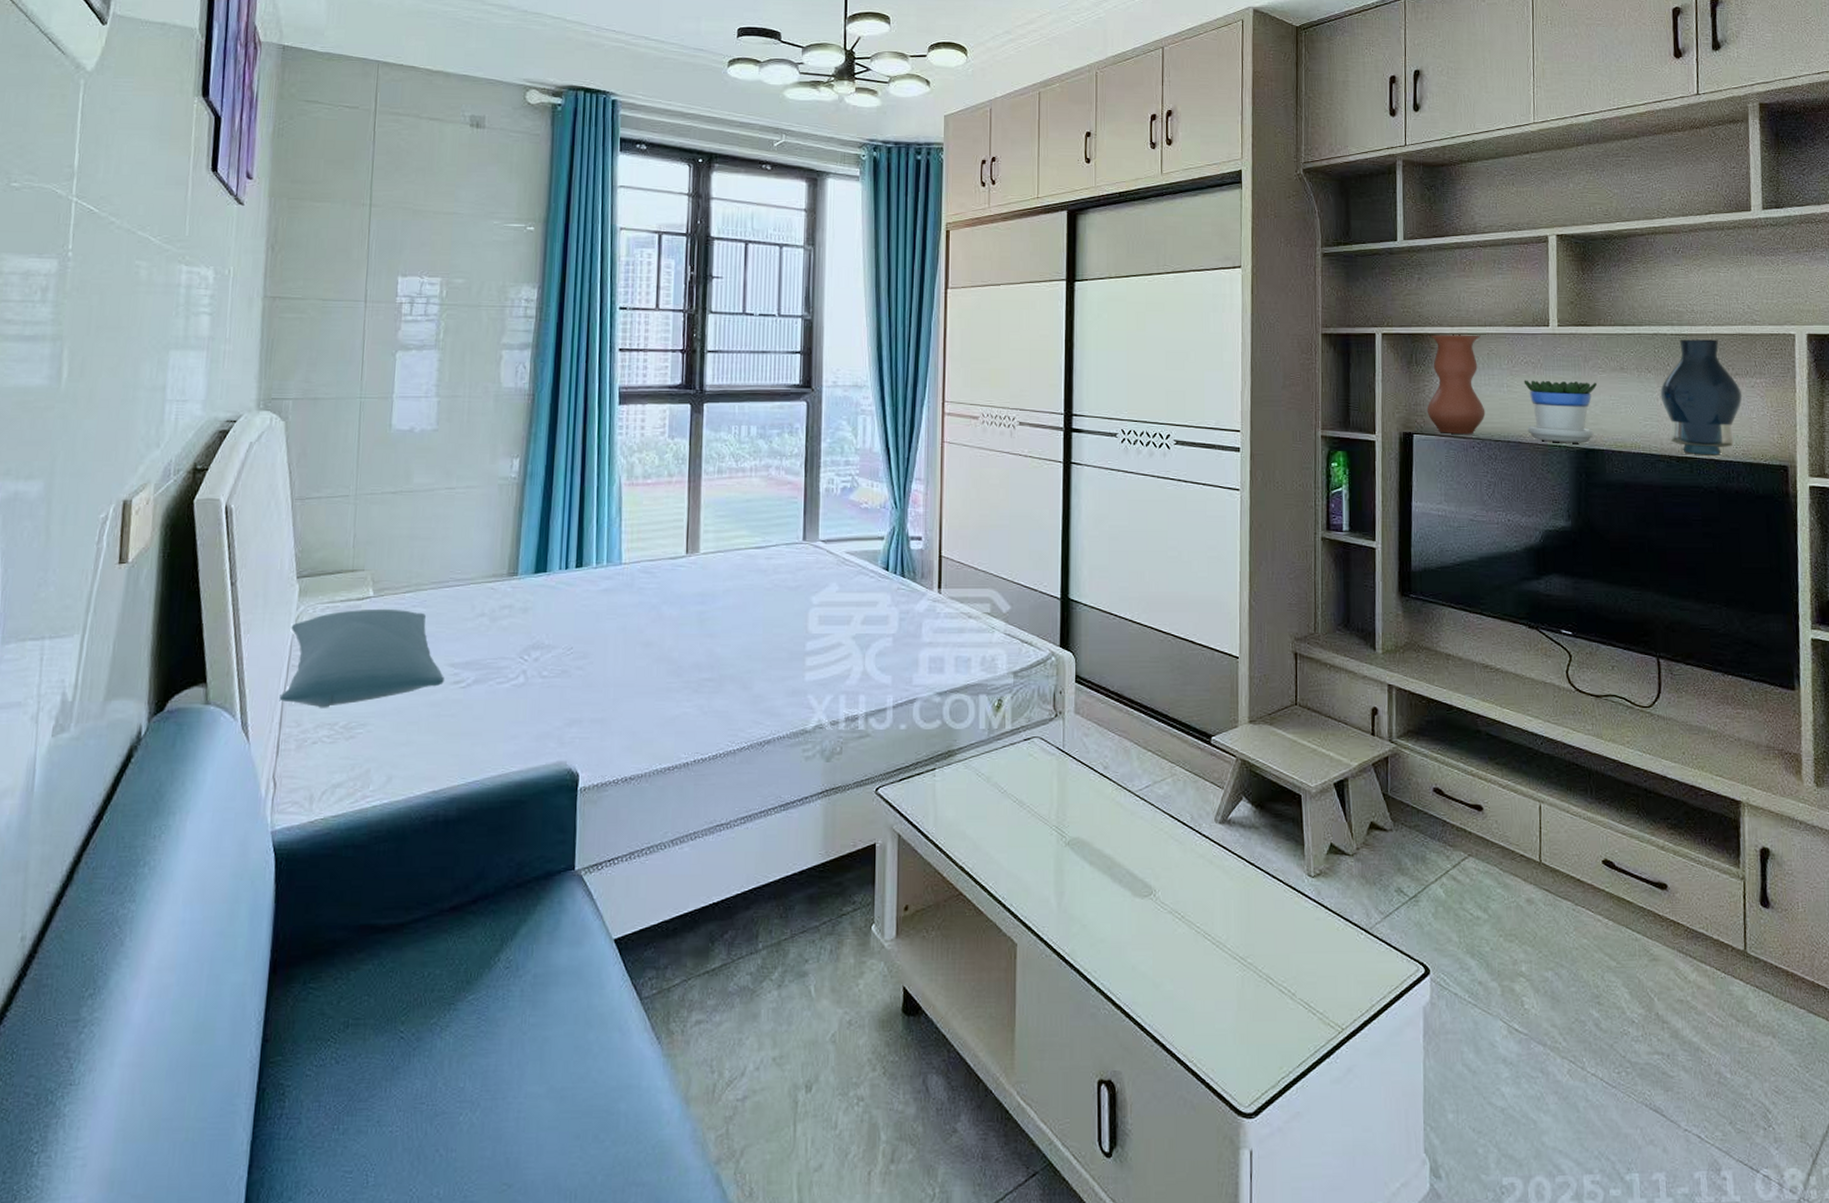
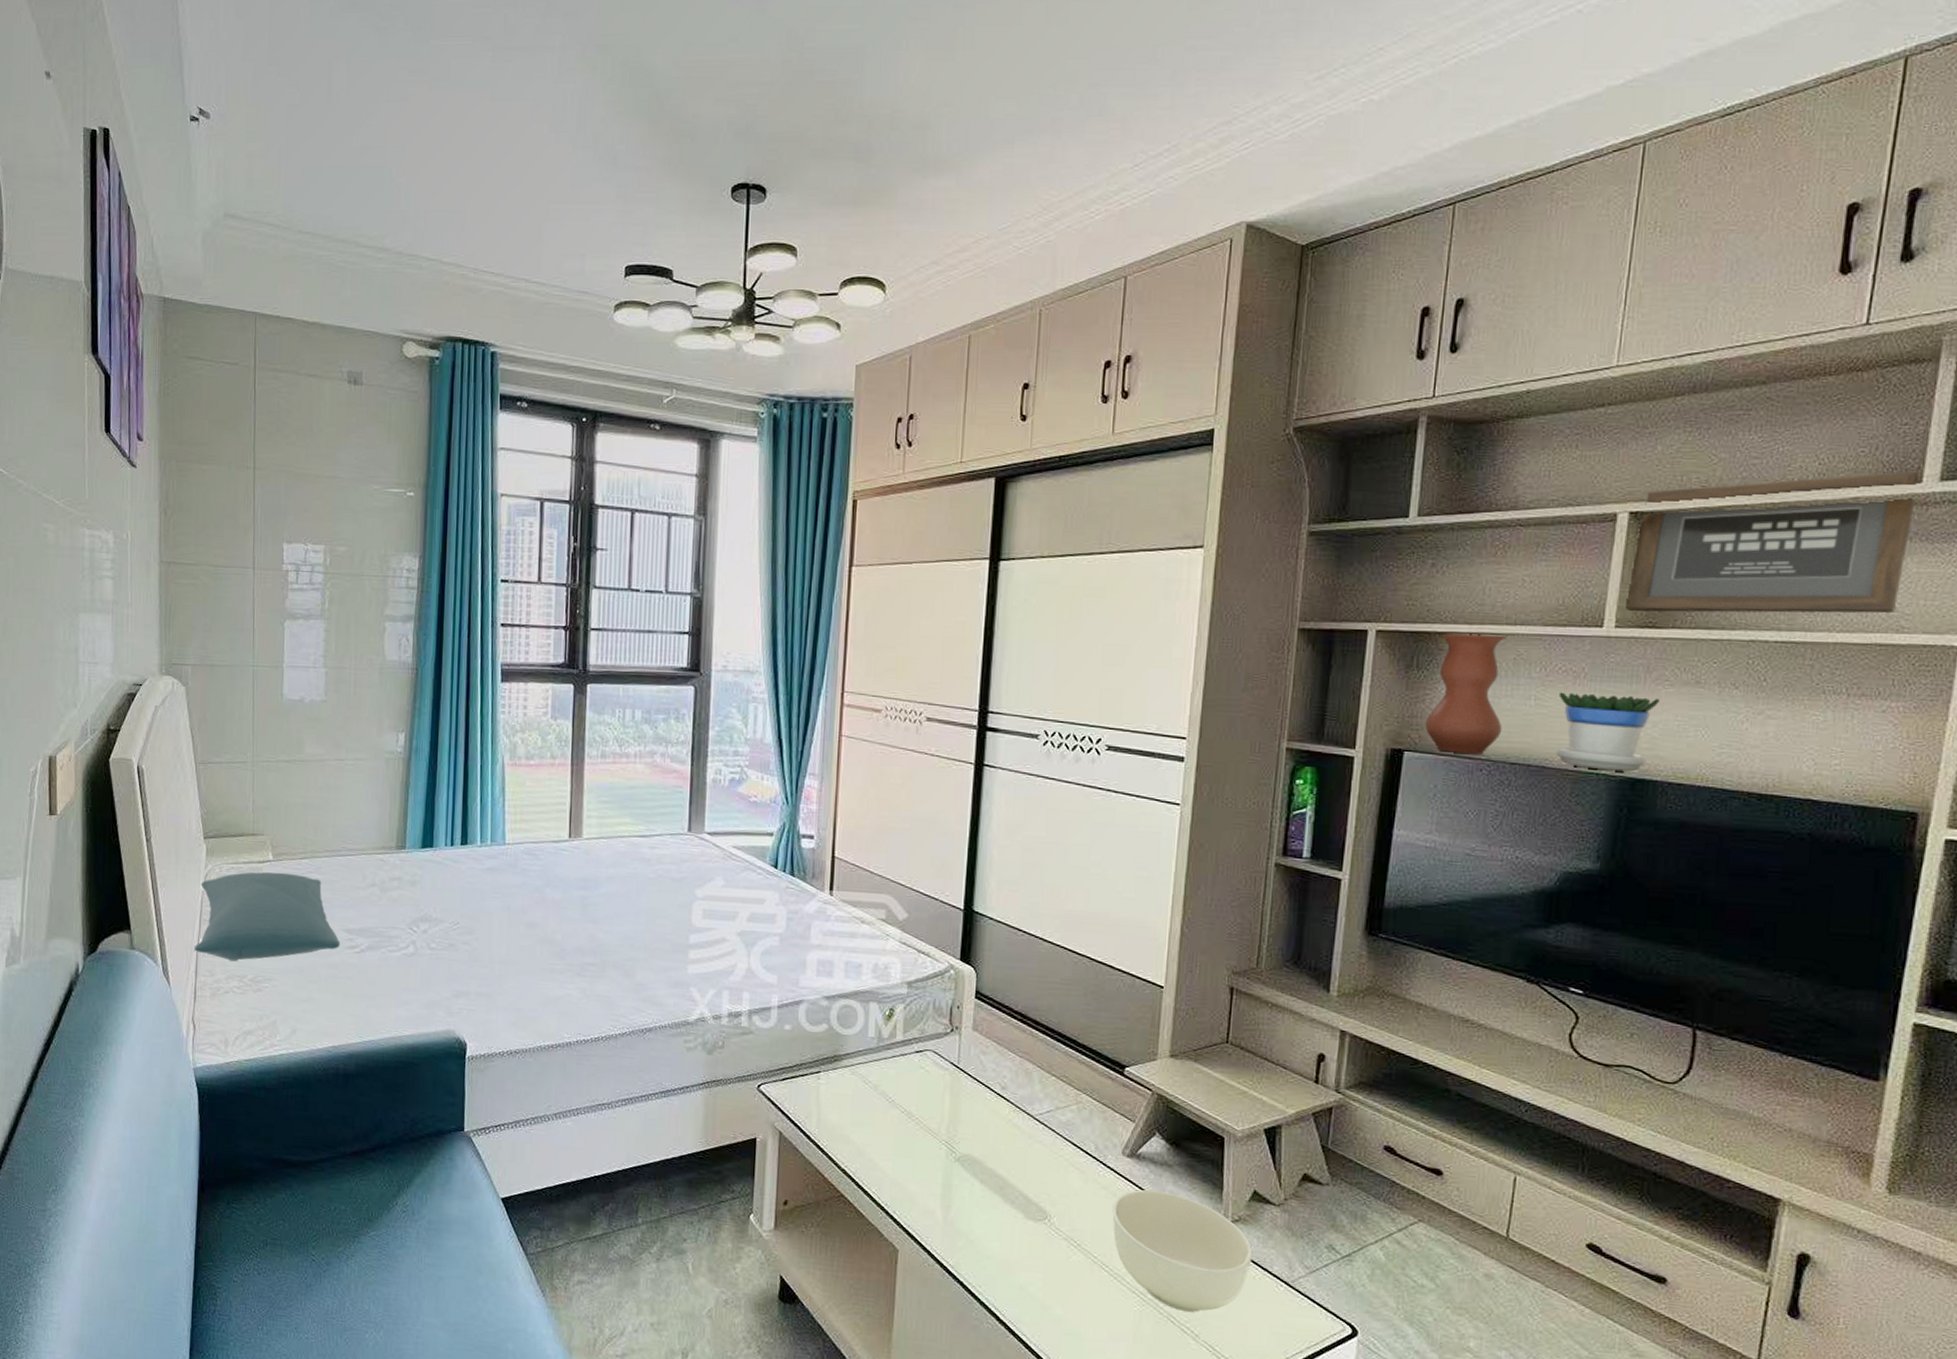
bowl: none [1210,853,1335,971] -> present [1112,1189,1253,1312]
picture frame: none [1564,202,1749,314] -> present [1627,471,1920,614]
vase: present [1660,339,1743,455] -> none [1747,648,1867,795]

